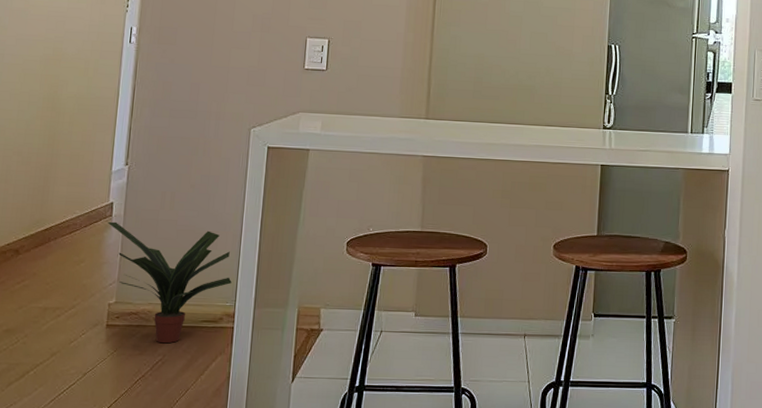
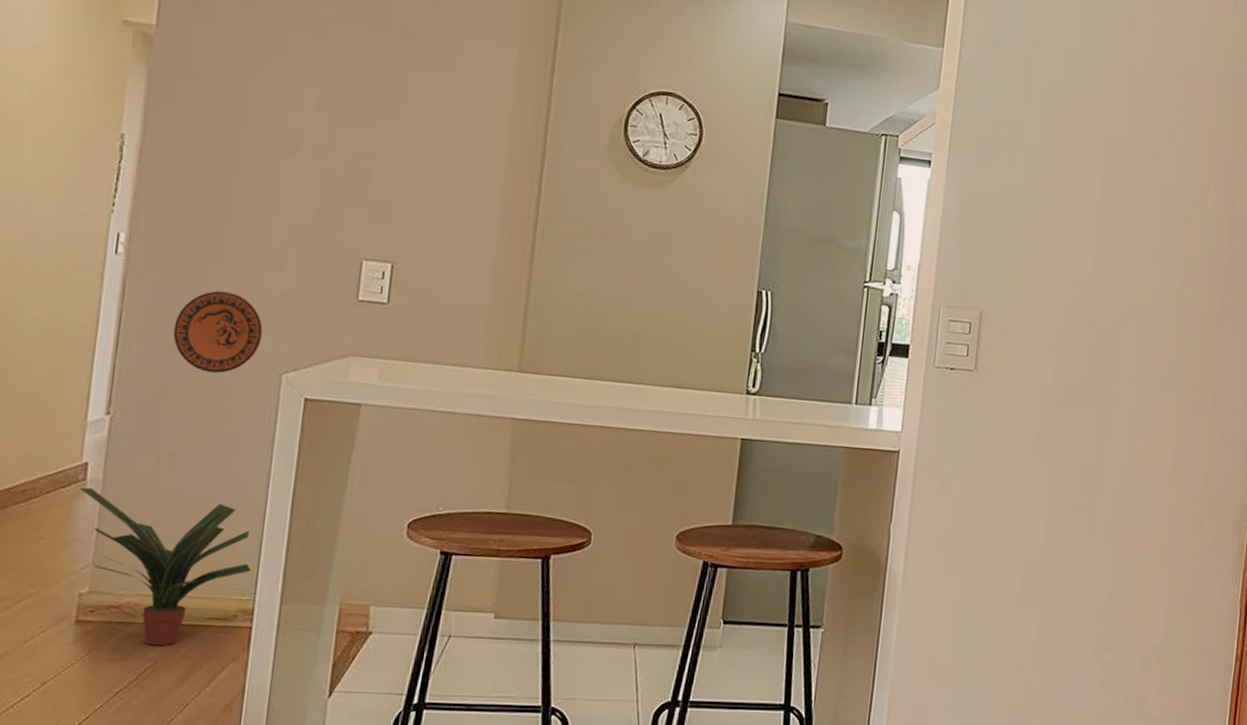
decorative plate: none [171,67,236,130] -> present [173,291,263,374]

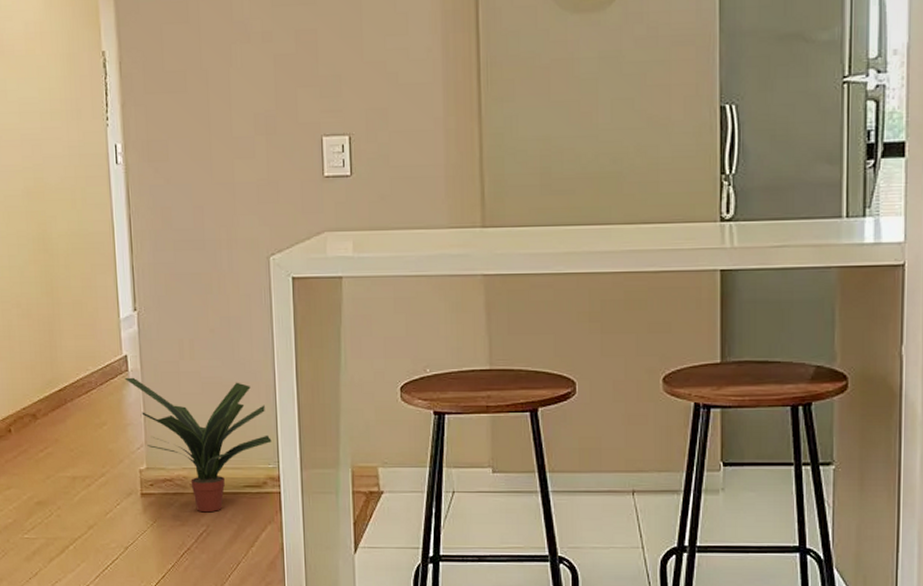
decorative plate: present [173,291,263,374] -> none [173,186,248,263]

